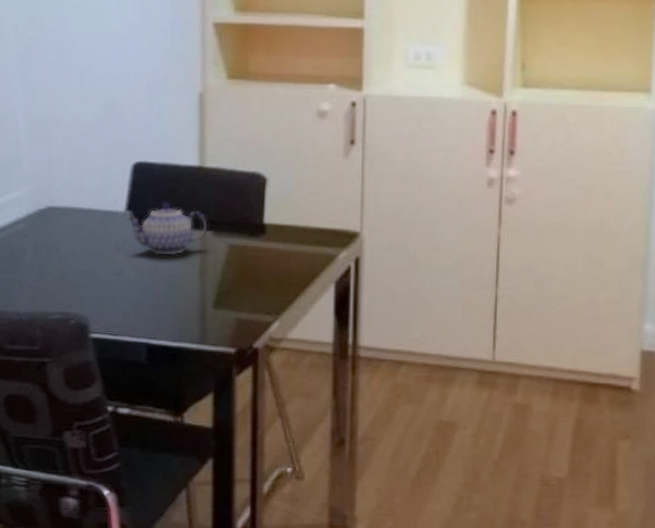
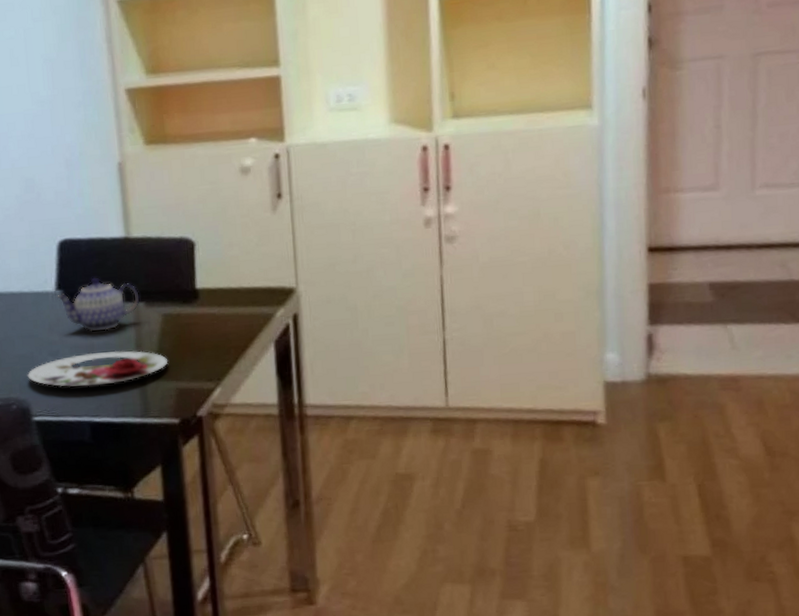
plate: none [88,276,230,309] -> present [26,350,169,387]

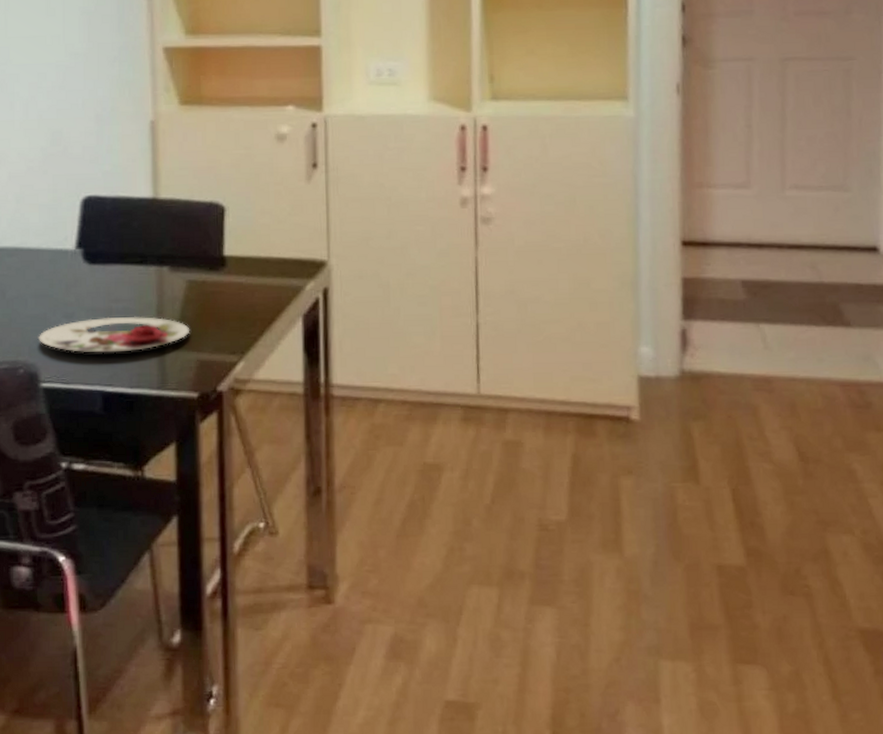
teapot: present [57,277,140,332] -> none [77,237,164,295]

